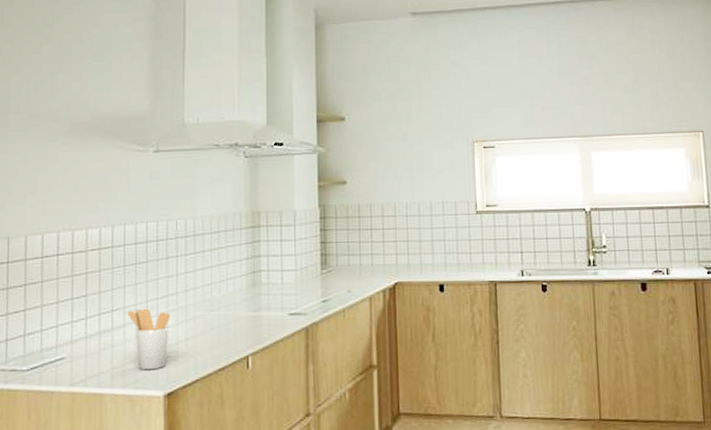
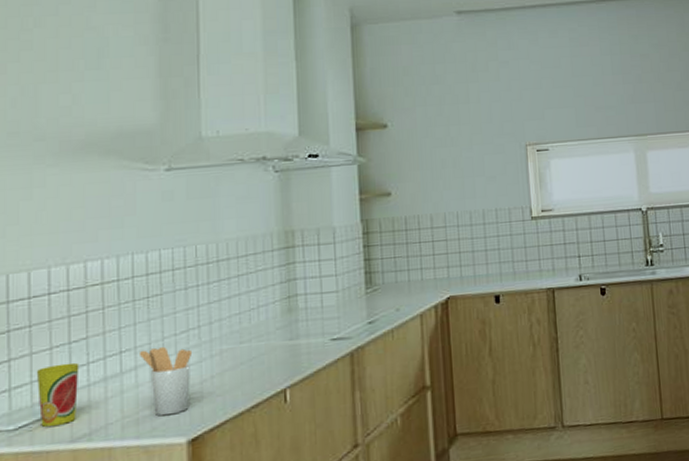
cup: none [45,316,79,370] -> present [36,362,79,427]

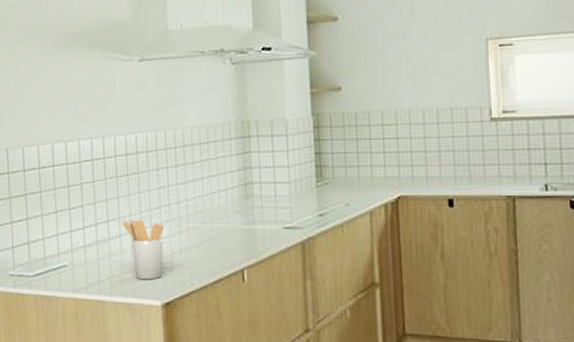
cup: present [36,362,79,427] -> none [46,226,78,276]

